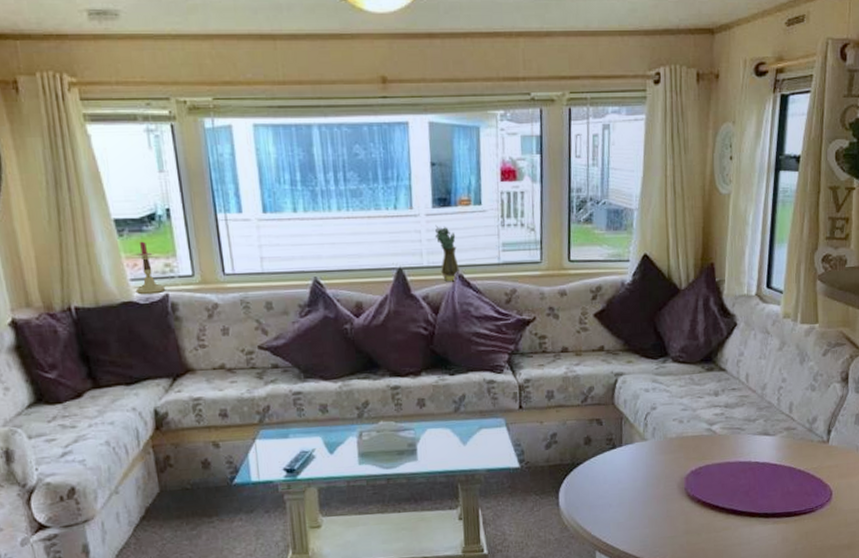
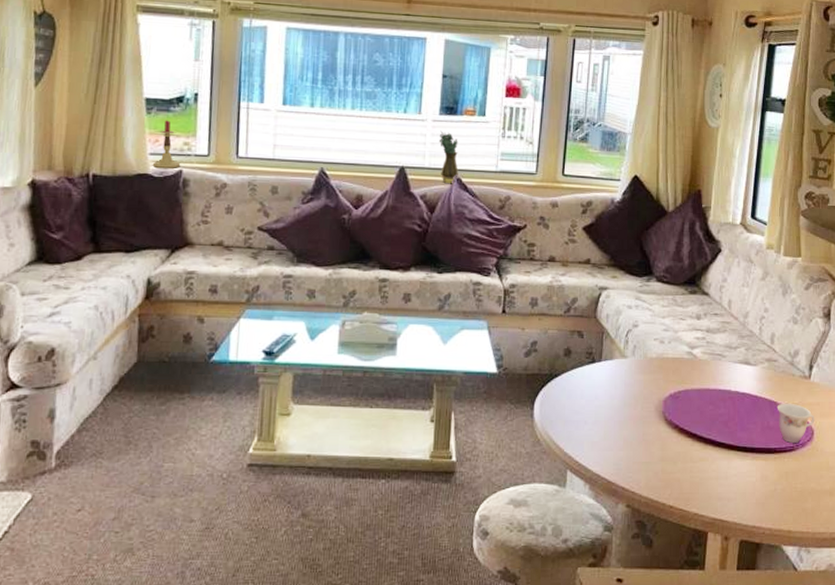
teacup: none [796,467,834,506] -> present [777,403,815,444]

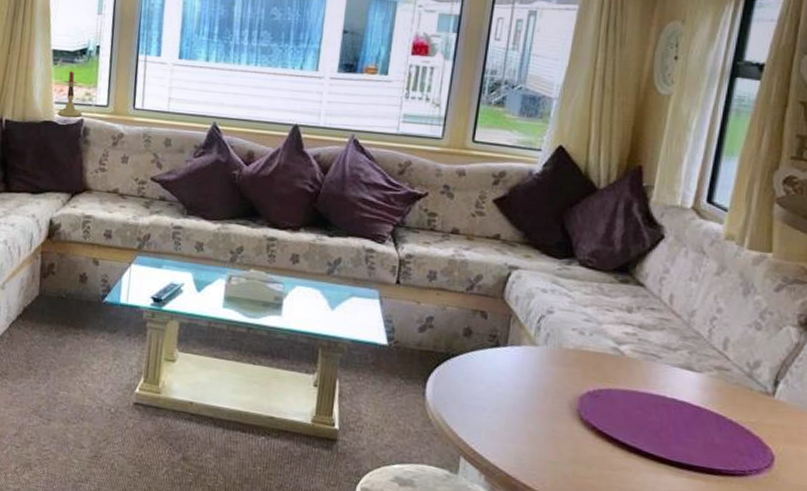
vase: present [438,130,459,184] -> none [335,89,357,145]
teacup: present [777,403,815,444] -> none [725,419,778,469]

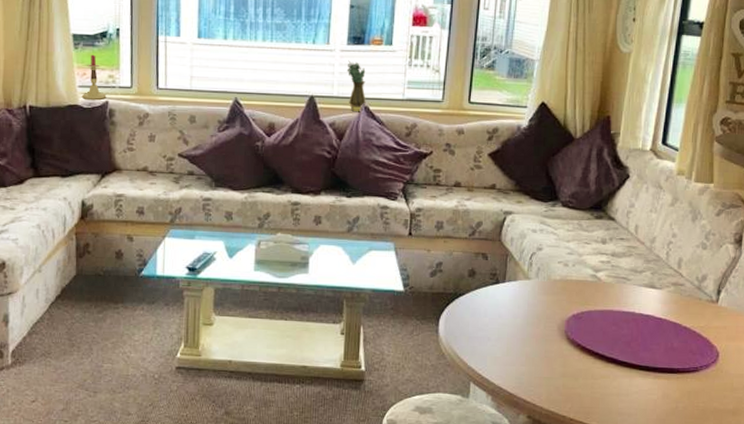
vase: none [335,89,357,145] -> present [346,60,366,112]

